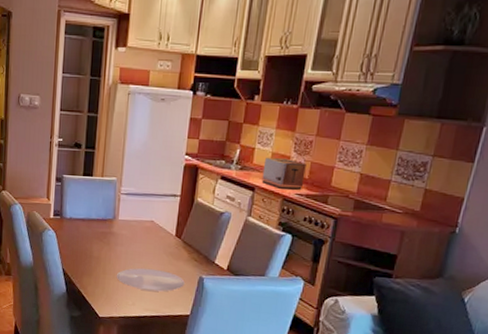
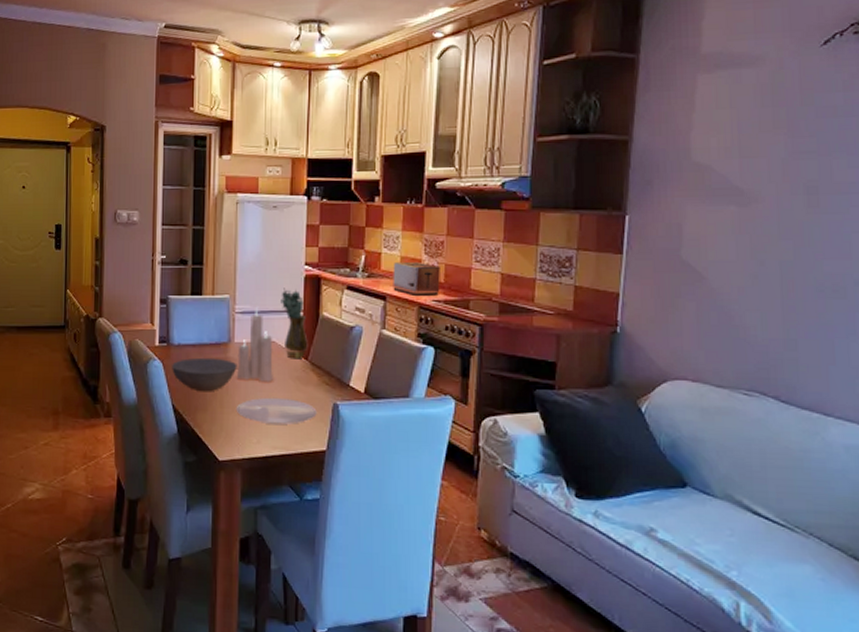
bowl: none [63,230,120,260] -> present [172,357,237,392]
candle: none [118,190,152,256] -> present [236,308,273,382]
vase: none [161,174,183,238] -> present [281,288,308,359]

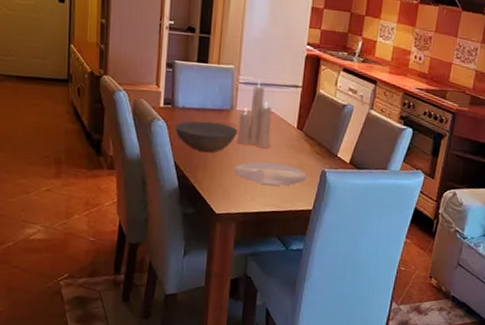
vase: present [281,288,308,359] -> none [282,64,305,130]
toaster: present [393,261,440,297] -> none [383,50,426,85]

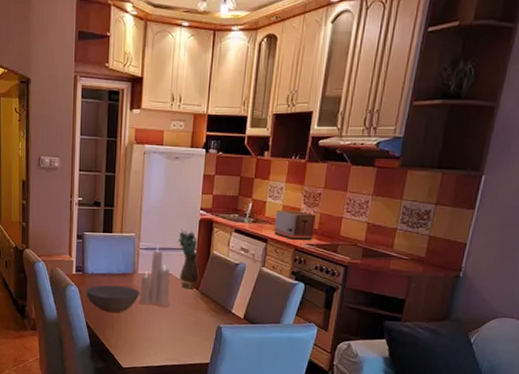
plate: present [234,161,307,186] -> none [137,319,204,342]
vase: none [282,64,305,130] -> present [178,229,200,289]
toaster: none [383,50,426,85] -> present [274,209,316,241]

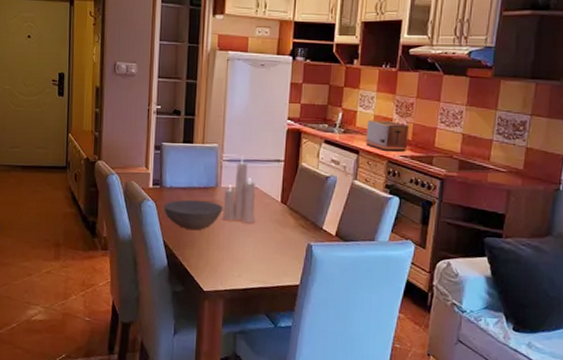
vase: present [178,229,200,289] -> none [264,139,288,204]

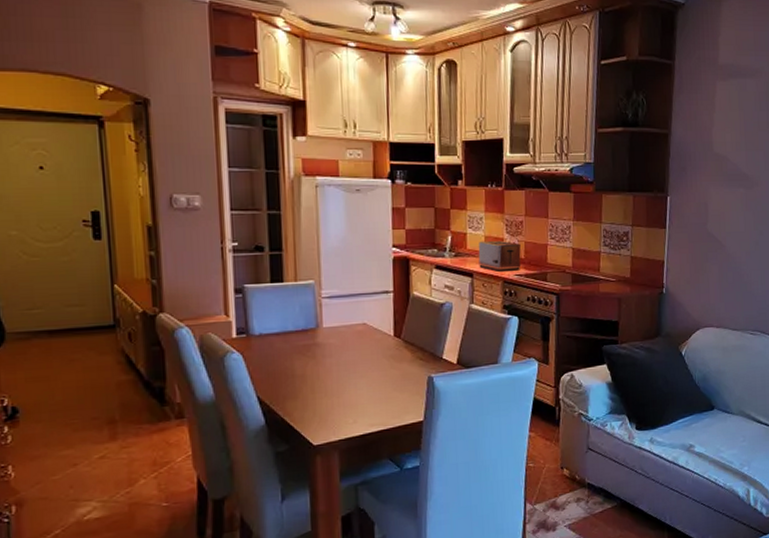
bowl: present [164,199,223,231] -> none [254,344,328,380]
candle: present [221,157,256,224] -> none [327,291,366,364]

